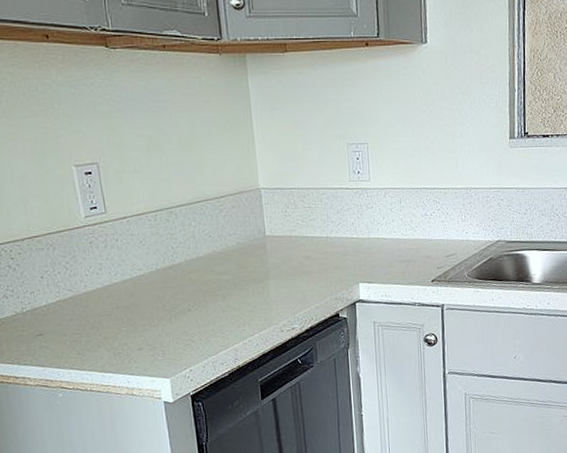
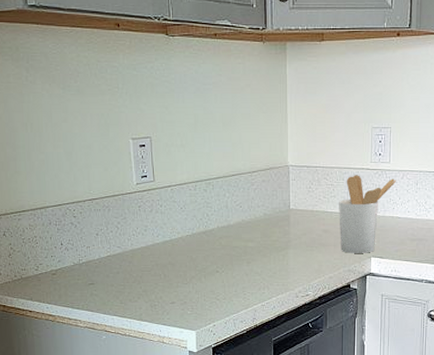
utensil holder: none [319,195,378,280] -> present [339,175,396,253]

